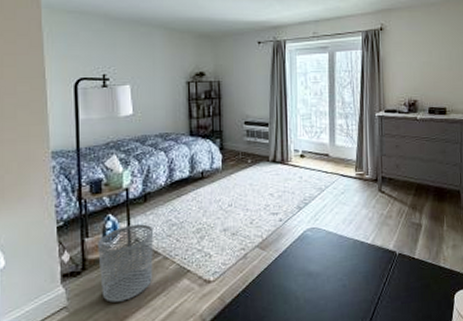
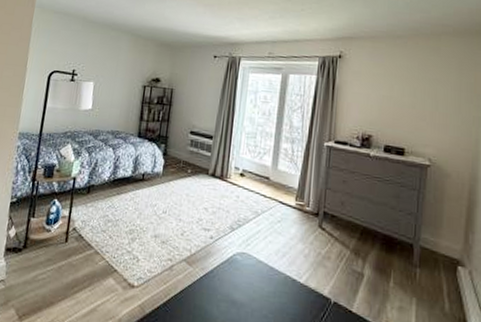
waste bin: present [98,224,153,303] -> none [35,213,91,287]

